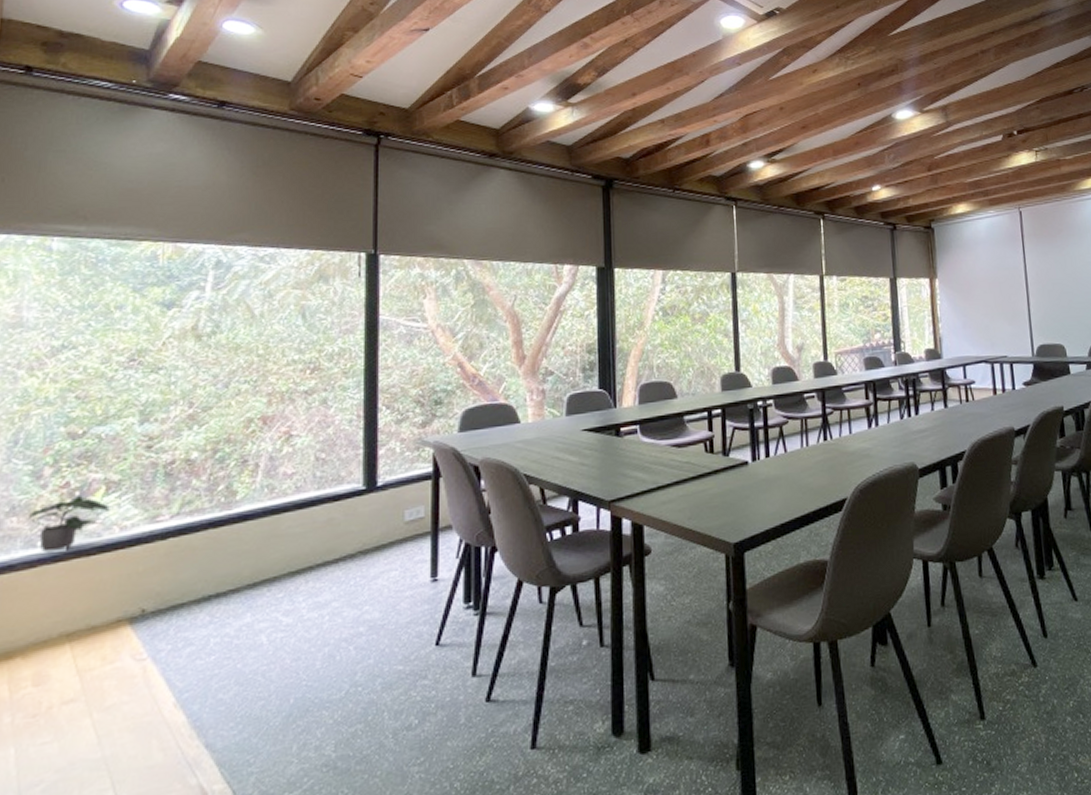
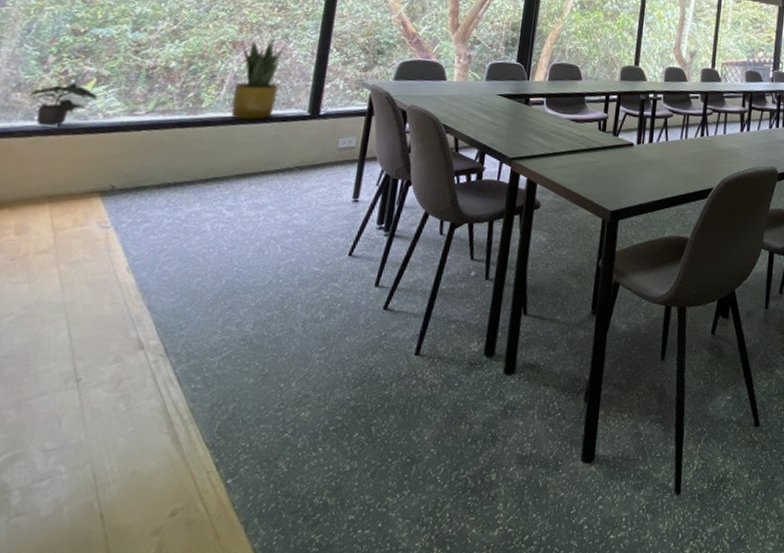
planter: none [271,407,328,507] -> present [231,39,288,120]

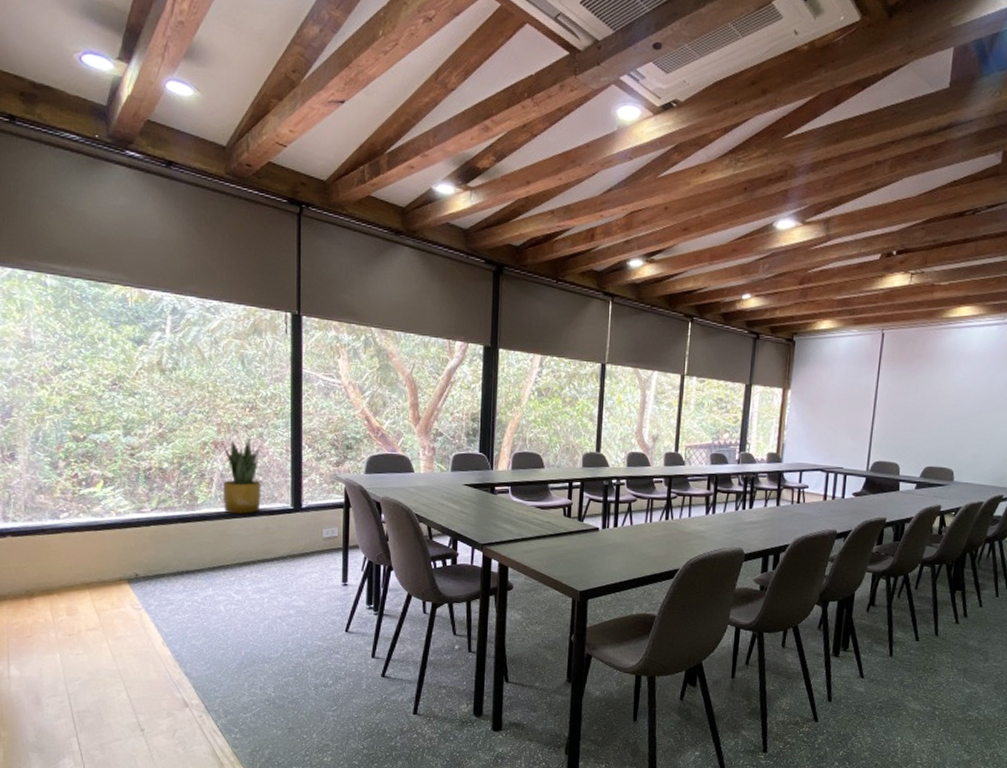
potted plant: present [29,82,98,127] -> none [51,484,108,524]

